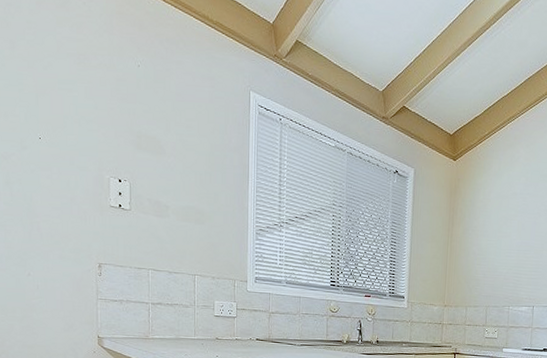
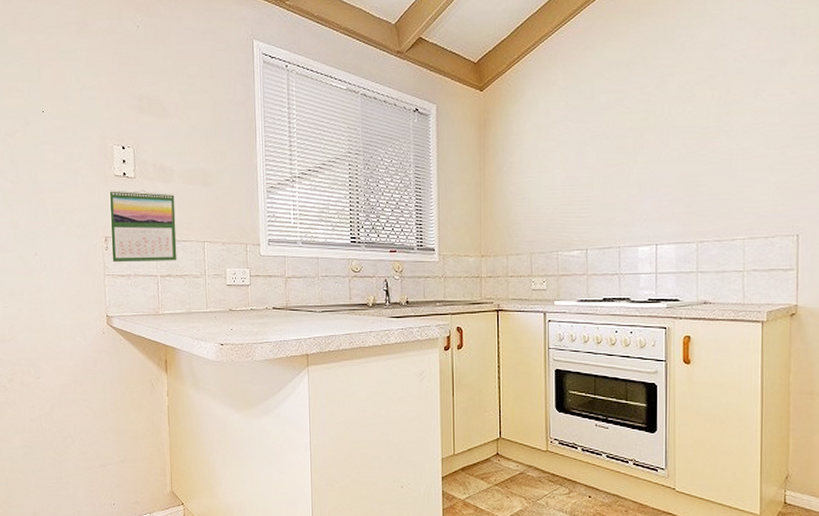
calendar: none [104,219,169,291] -> present [109,189,177,262]

